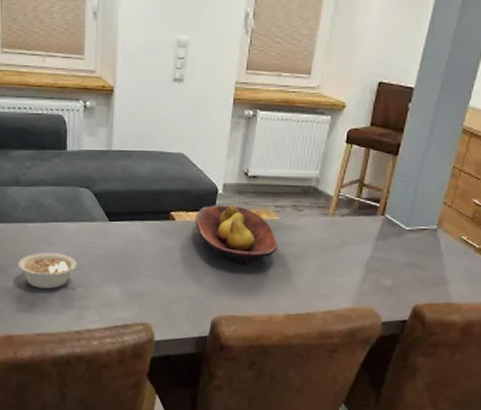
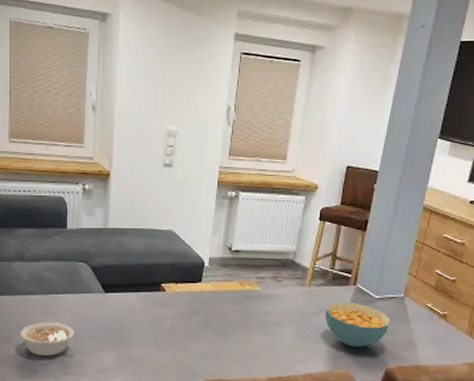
fruit bowl: present [195,205,278,265] -> none [184,277,260,332]
cereal bowl: none [349,232,421,284] -> present [325,301,391,348]

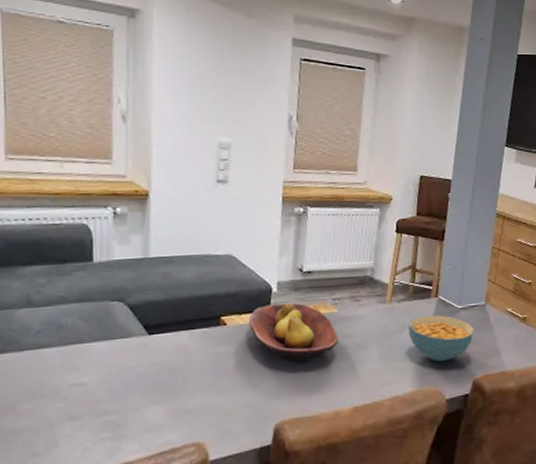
legume: present [20,322,81,356] -> none [30,379,118,424]
fruit bowl: none [184,277,260,332] -> present [249,302,339,364]

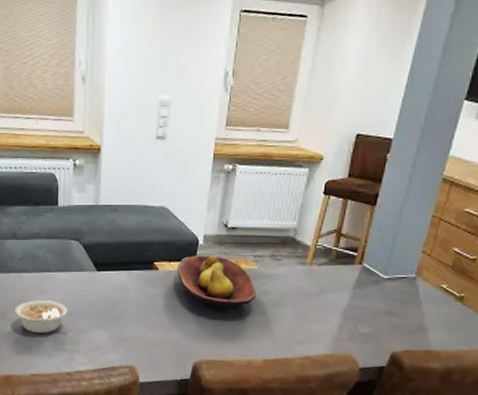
legume: none [30,379,118,424] -> present [15,300,74,333]
cereal bowl: present [408,315,474,362] -> none [327,281,400,331]

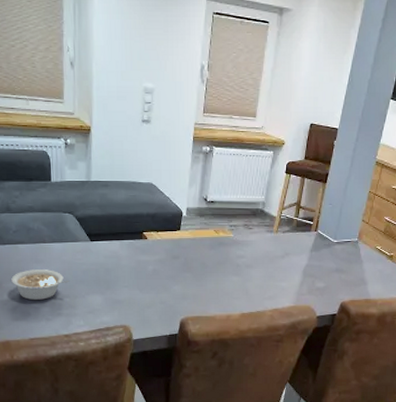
fruit bowl: present [177,255,257,312] -> none [164,225,233,274]

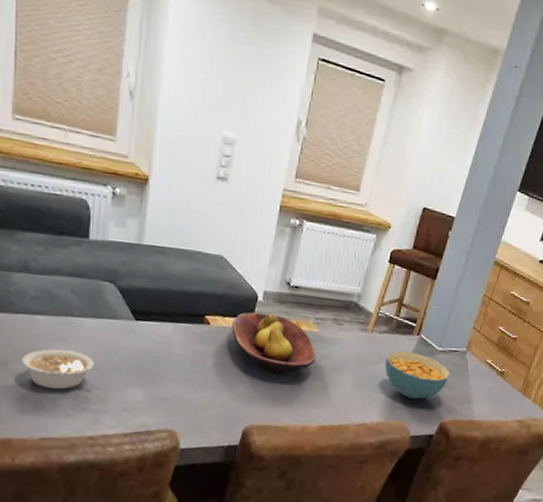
fruit bowl: none [164,225,233,274] -> present [231,312,316,375]
cereal bowl: none [290,245,346,286] -> present [385,350,451,400]

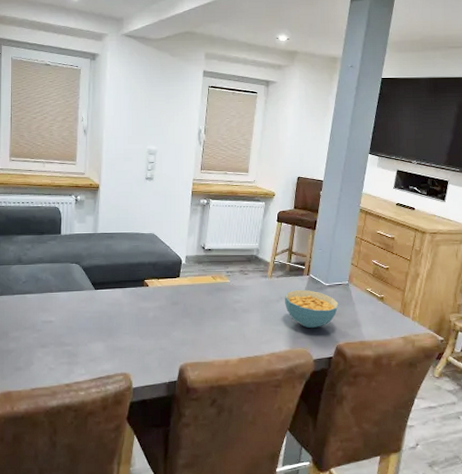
legume: present [22,349,102,389] -> none [17,318,73,349]
fruit bowl: present [231,312,316,375] -> none [165,272,230,320]

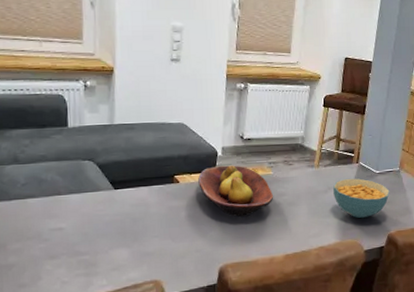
fruit bowl: none [165,272,230,320] -> present [198,165,274,217]

